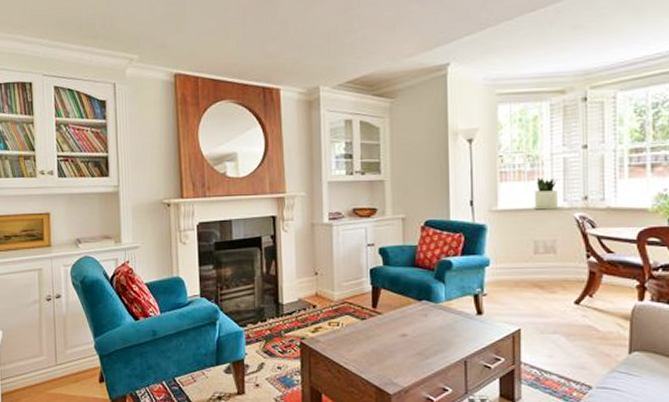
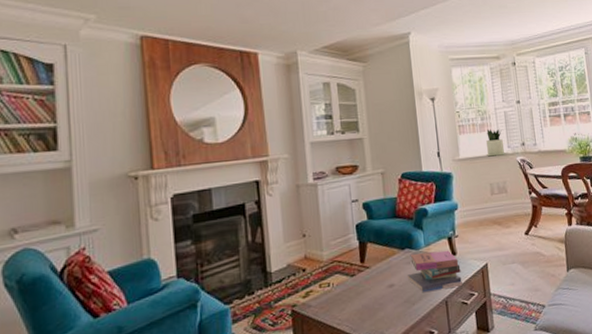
books: none [422,306,487,349] -> present [407,250,463,293]

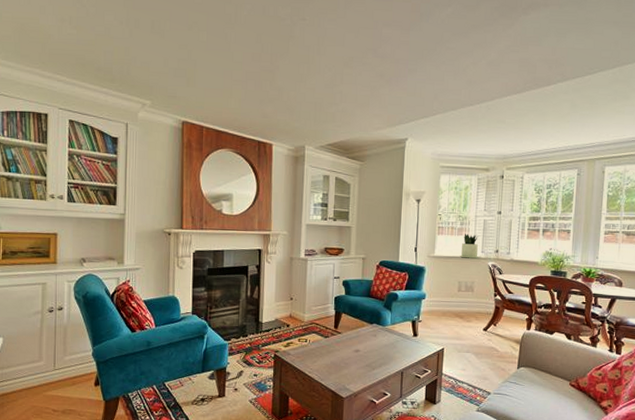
books: present [407,250,463,293] -> none [371,328,419,363]

